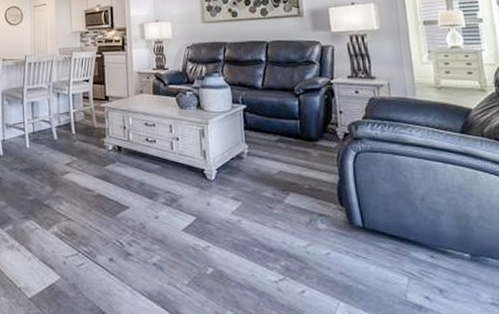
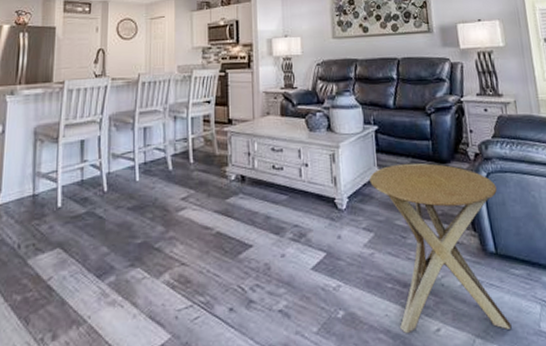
side table: none [238,140,377,297] -> present [370,163,512,334]

